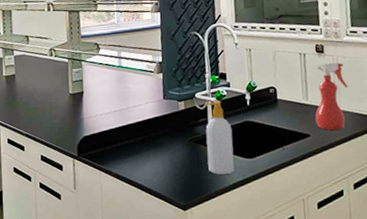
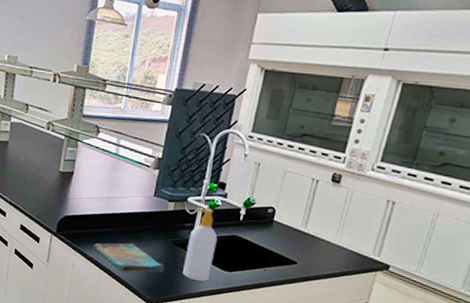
dish towel: none [116,151,191,182] -> present [93,243,165,273]
spray bottle: present [313,62,348,131] -> none [307,194,358,265]

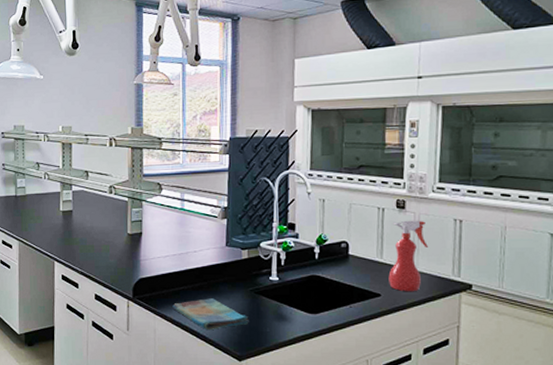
soap bottle: present [183,208,218,282] -> none [268,252,297,328]
spray bottle: none [307,194,358,265] -> present [388,220,428,292]

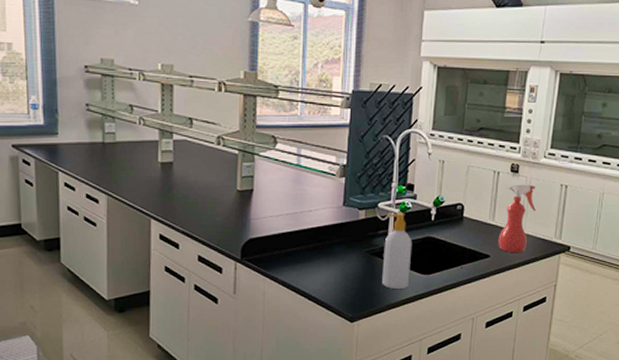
dish towel: present [172,298,249,329] -> none [284,260,363,291]
soap bottle: none [268,252,297,328] -> present [382,213,412,289]

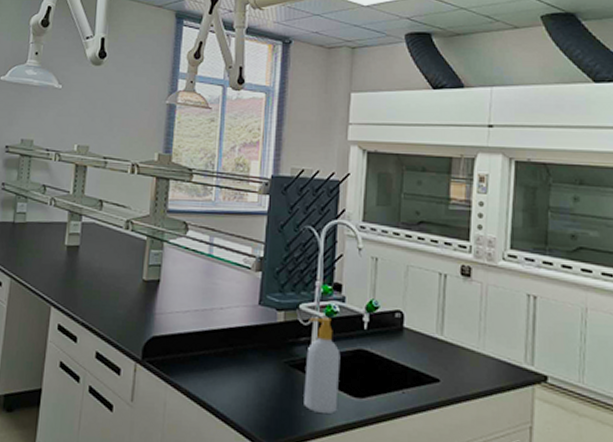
spray bottle: present [498,184,536,253] -> none [449,291,496,380]

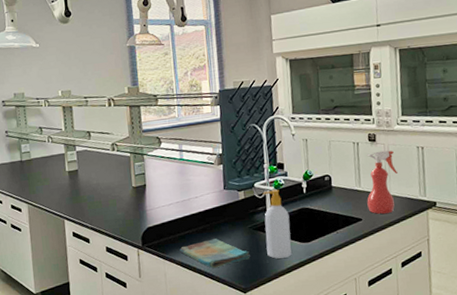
dish towel: none [189,368,281,409] -> present [179,239,250,268]
spray bottle: none [449,291,496,380] -> present [366,150,397,214]

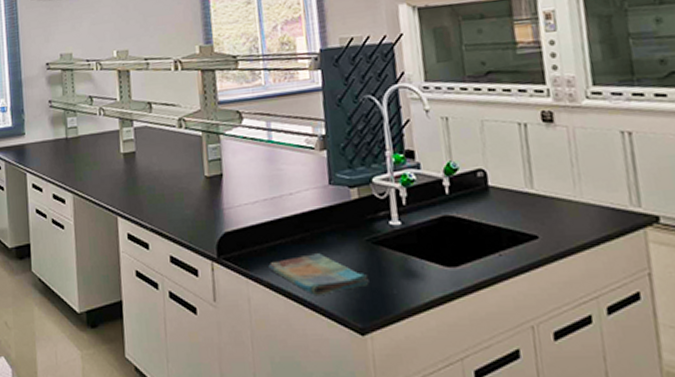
soap bottle: present [262,189,292,259] -> none [384,187,431,288]
spray bottle: present [366,150,397,214] -> none [539,135,591,231]

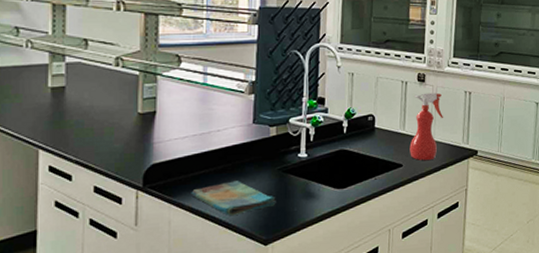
spray bottle: none [539,135,591,231] -> present [409,92,443,161]

